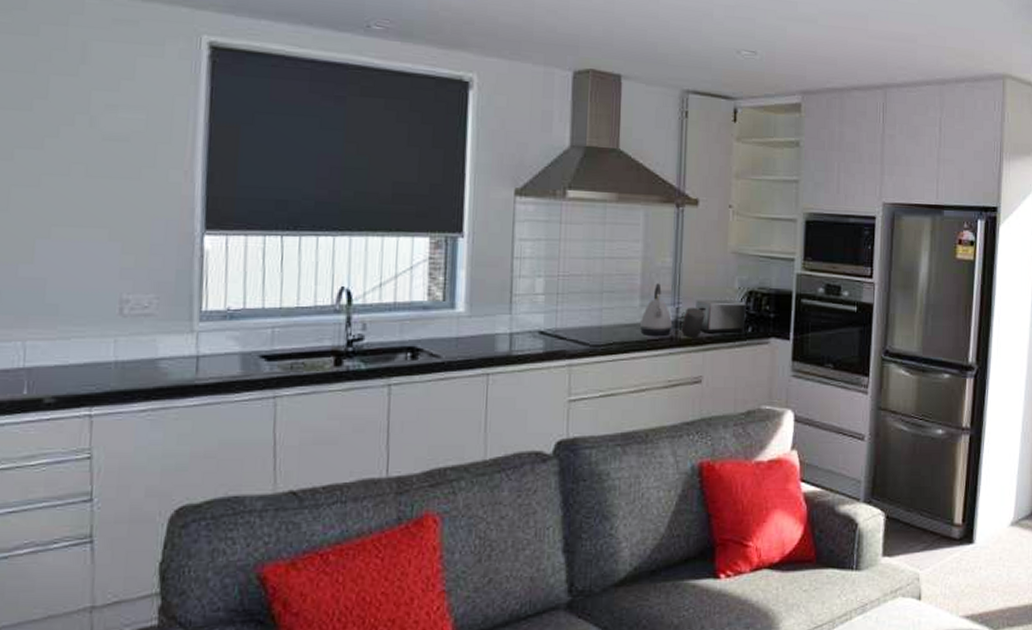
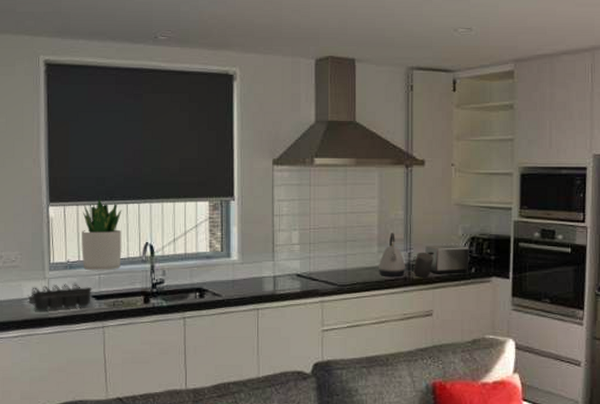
dish rack: none [164,338,262,376] -> present [27,282,93,311]
planter: none [248,227,310,323] -> present [81,198,122,271]

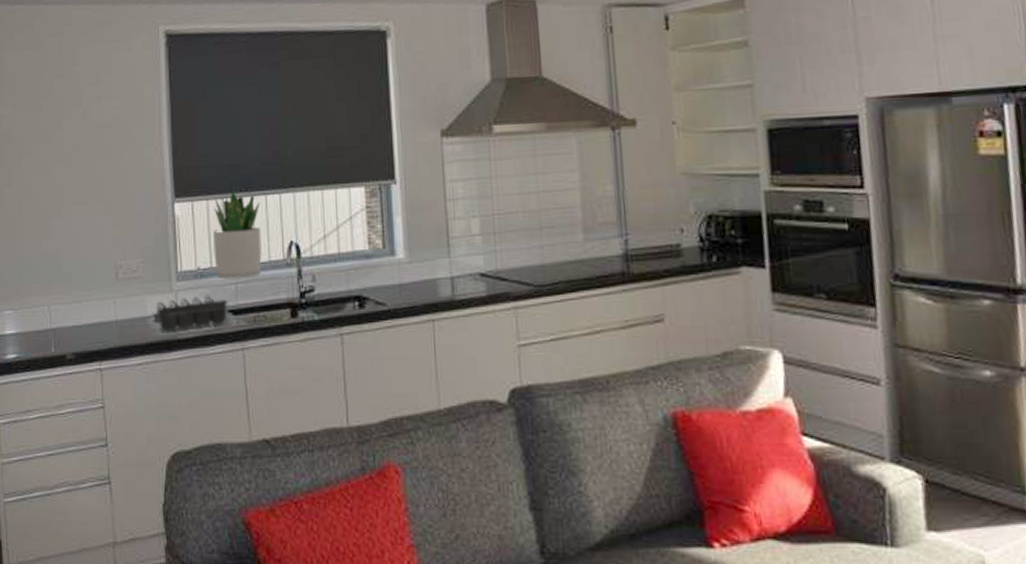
kettle: present [378,233,406,278] -> none [585,214,623,273]
canister: present [409,252,434,278] -> none [627,237,659,272]
toaster: present [425,245,469,274] -> none [646,226,709,266]

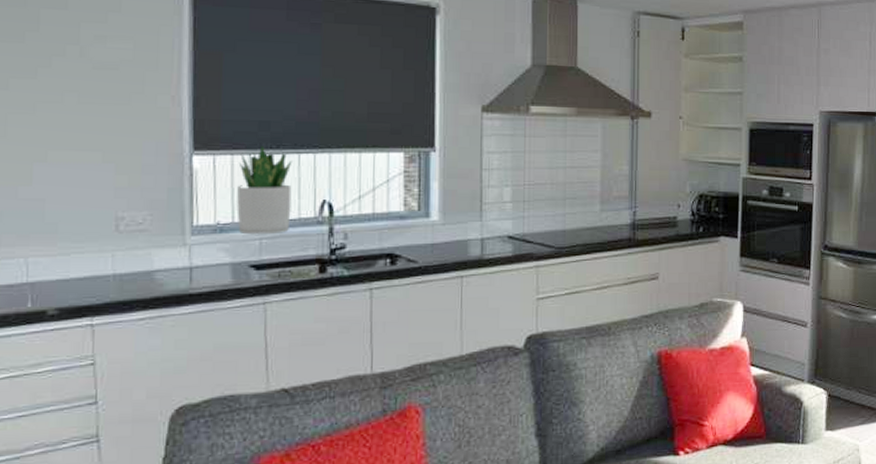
dish rack: present [152,294,229,332] -> none [159,249,251,286]

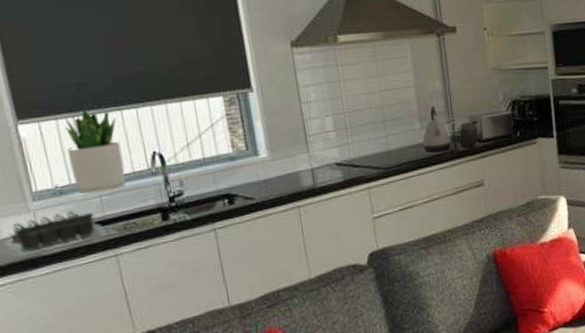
dish rack: none [159,249,251,286] -> present [8,210,95,251]
kettle: none [600,189,631,238] -> present [422,106,452,153]
canister: none [633,210,660,238] -> present [455,121,478,149]
toaster: none [651,202,697,234] -> present [468,110,514,143]

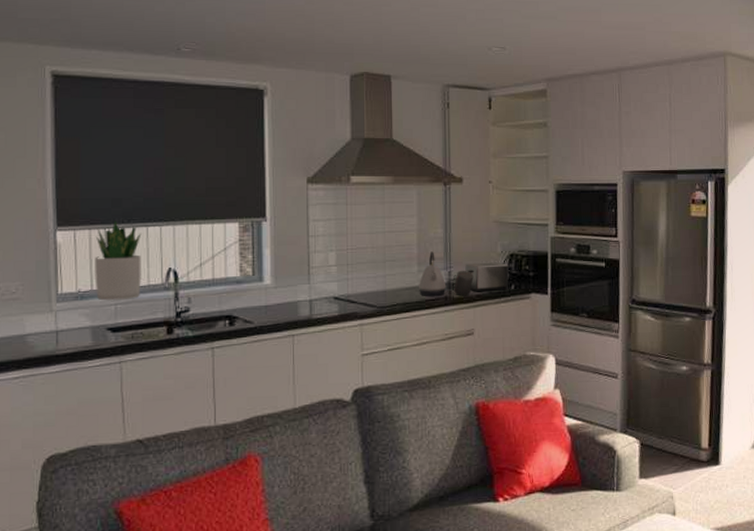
dish rack: present [8,210,95,251] -> none [30,314,108,348]

